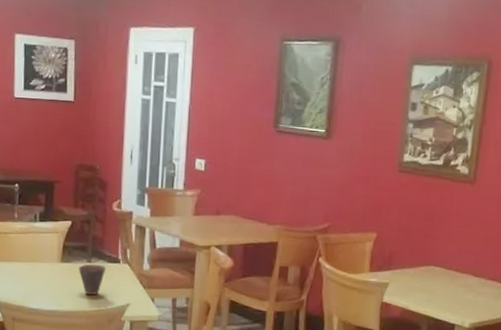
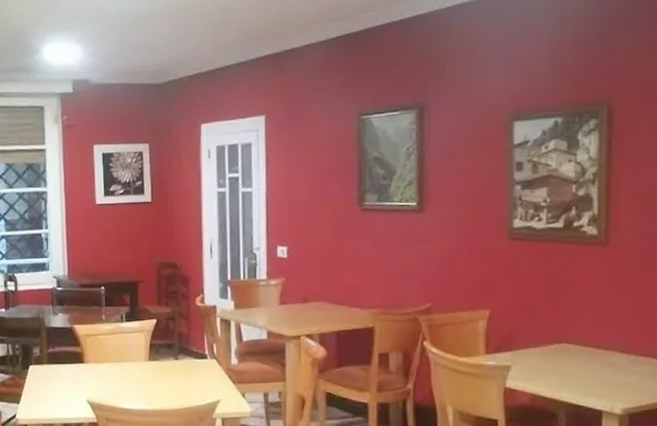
cup: present [78,264,106,296] -> none [166,362,194,393]

